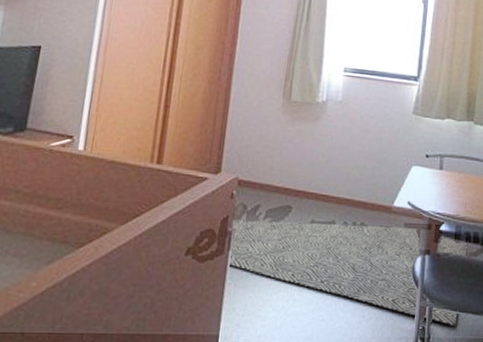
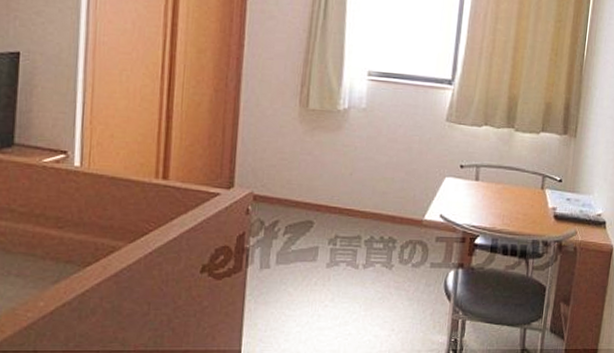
rug: present [227,220,469,325] -> none [246,236,506,337]

